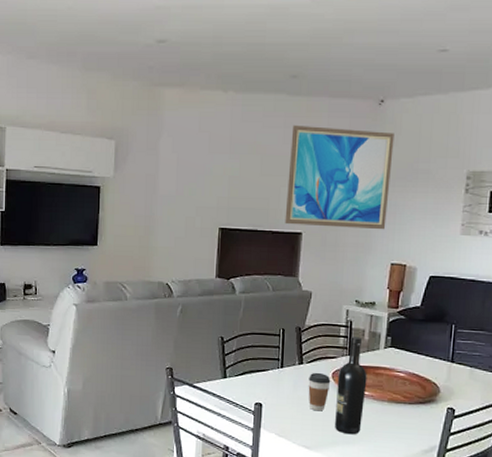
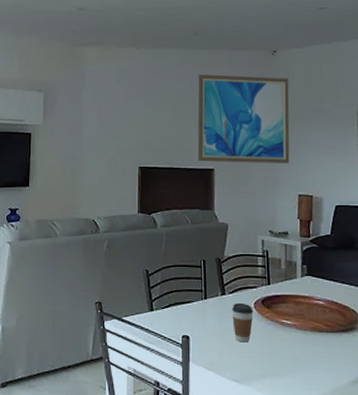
wine bottle: present [335,337,367,435] -> none [260,266,289,366]

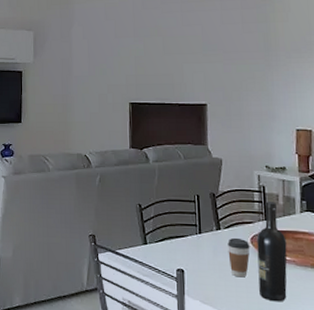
wall art: present [197,74,290,164] -> none [188,8,287,99]
wine bottle: none [260,266,289,366] -> present [256,202,287,302]

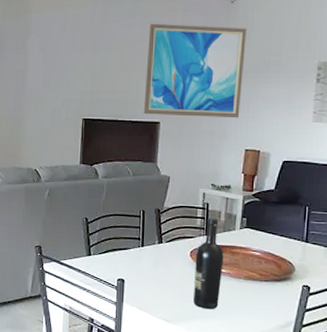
wall art: none [188,8,287,99] -> present [143,23,247,119]
coffee cup: present [227,237,250,278] -> none [167,251,189,287]

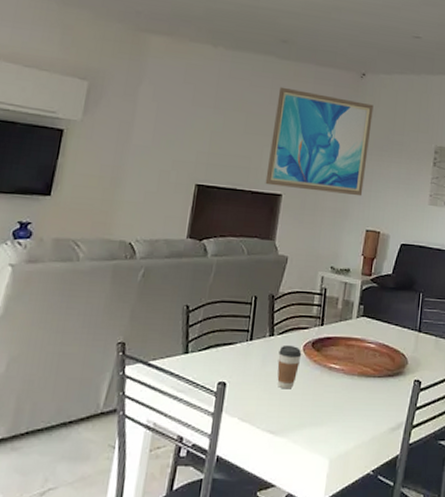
coffee cup: none [167,251,189,287] -> present [277,344,302,389]
wine bottle: present [194,218,224,310] -> none [303,305,339,415]

